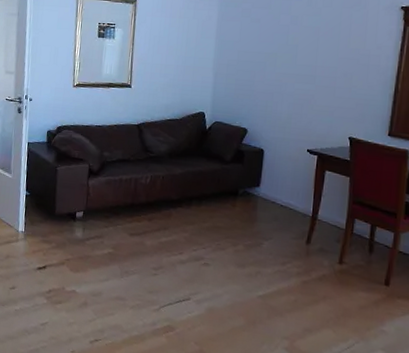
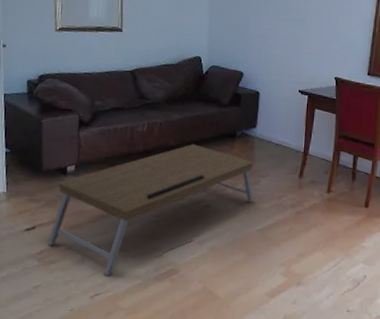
coffee table: none [55,199,257,324] -> present [47,144,255,277]

